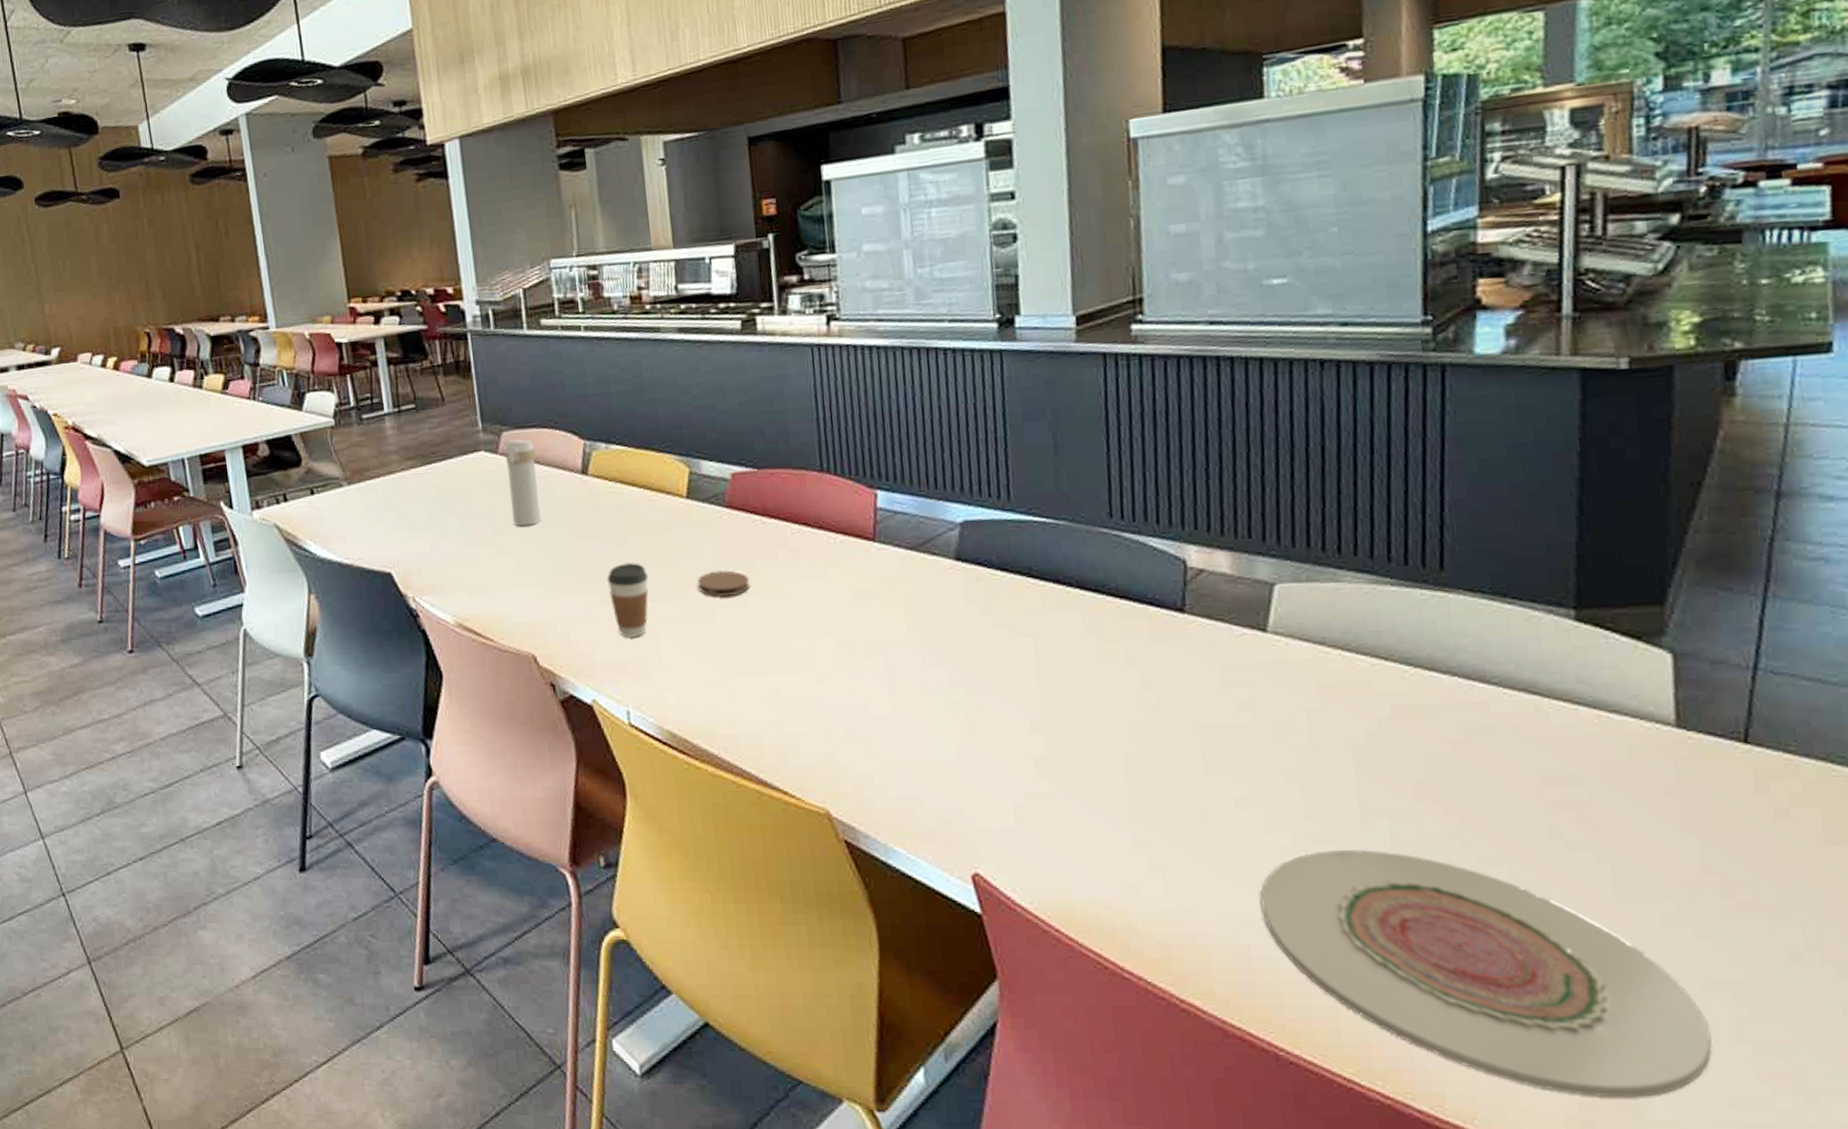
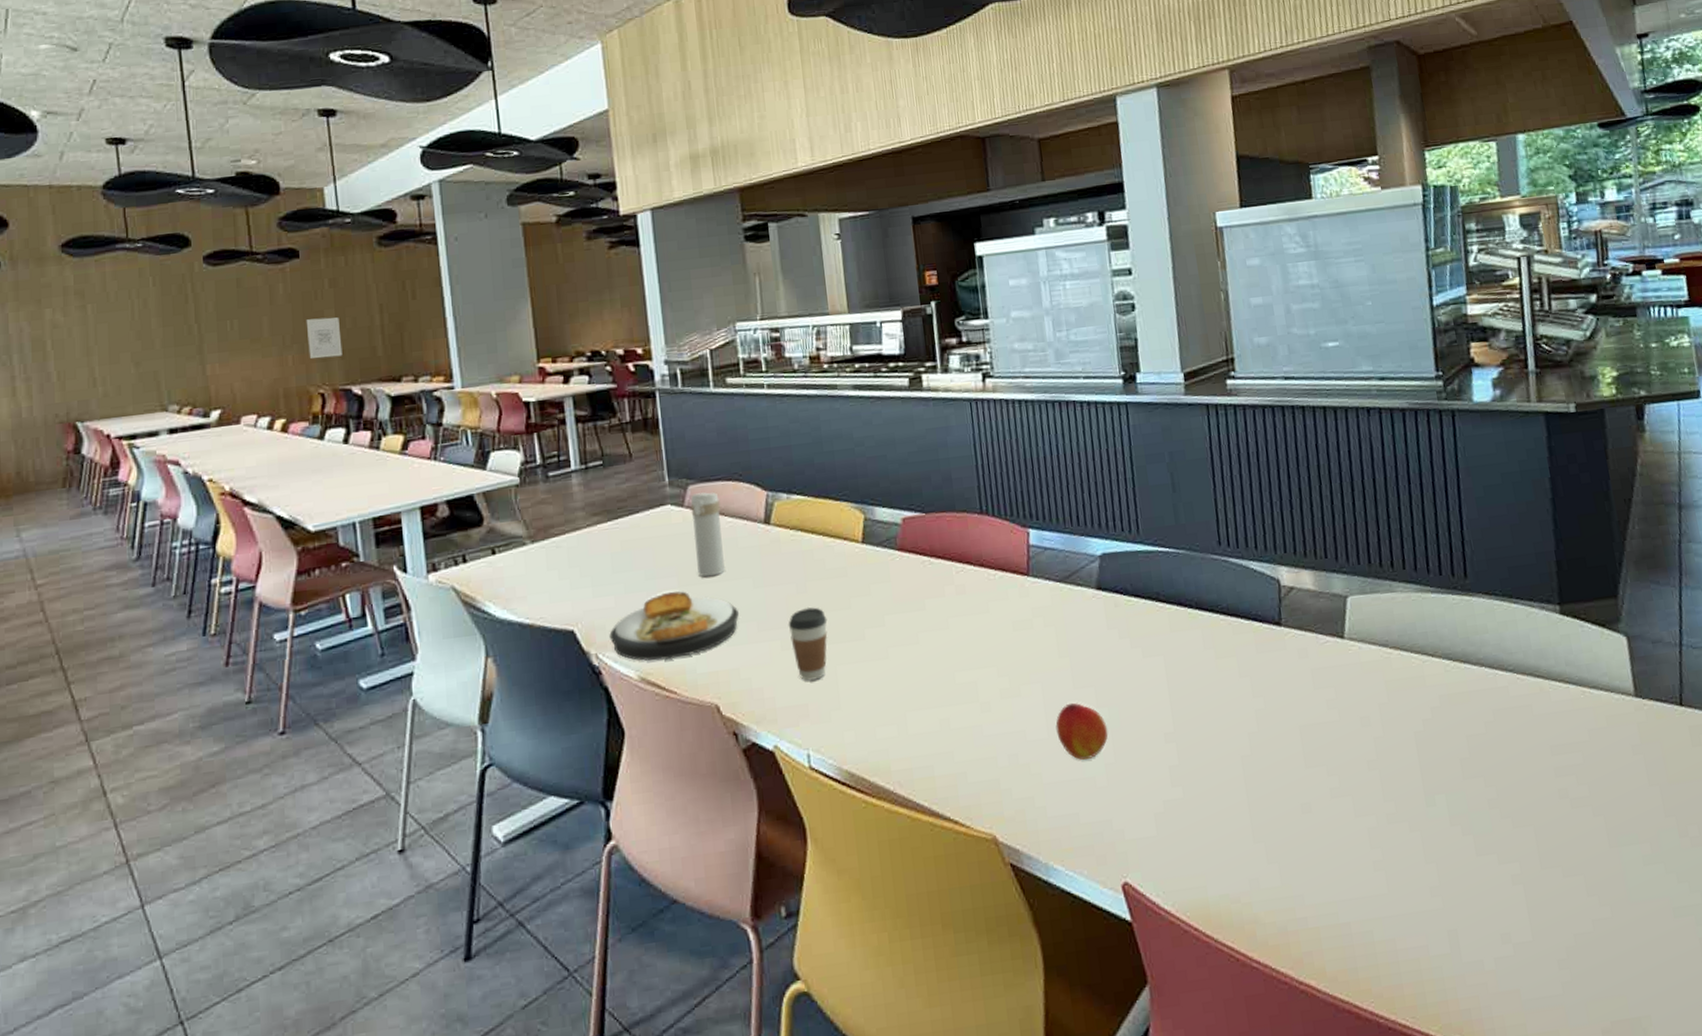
wall art: none [129,257,164,299] -> present [306,317,343,359]
plate: none [425,539,556,608] -> present [609,591,739,661]
coaster: present [697,570,750,597] -> none [873,610,920,636]
peach: none [901,680,963,741] -> present [1055,702,1108,760]
plate: present [1260,850,1712,1097] -> none [1355,824,1687,1023]

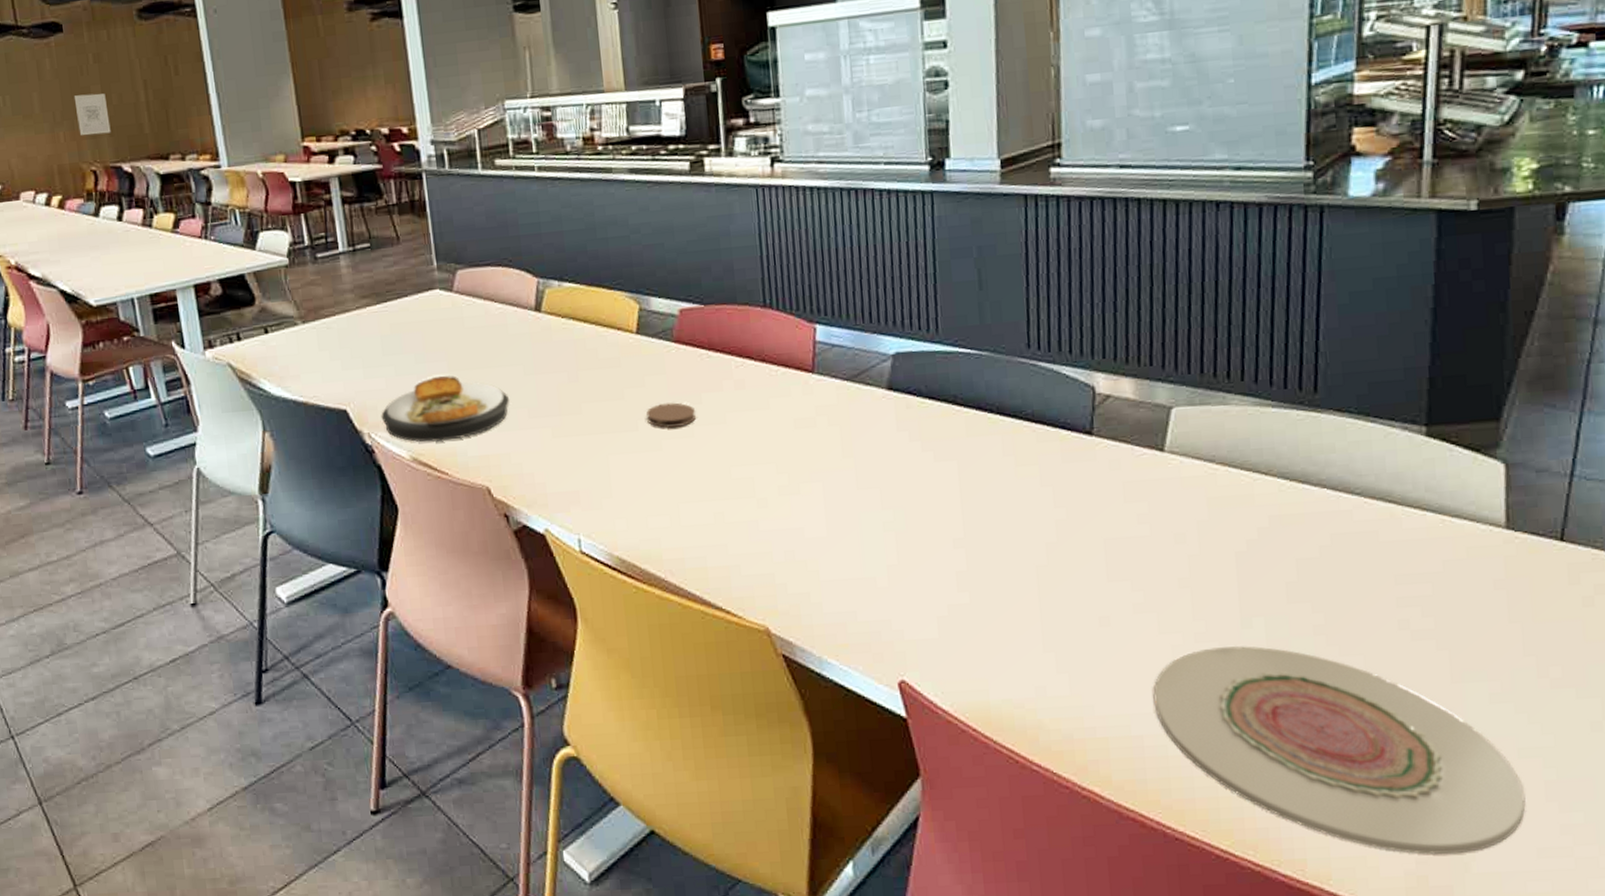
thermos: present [690,492,726,577] -> none [459,277,496,363]
coffee cup: present [788,606,828,681] -> none [559,396,600,469]
coaster: none [873,610,920,636] -> present [646,402,696,428]
peach: present [1055,702,1108,760] -> none [836,503,892,560]
plate: none [1355,824,1687,1023] -> present [1153,646,1526,854]

